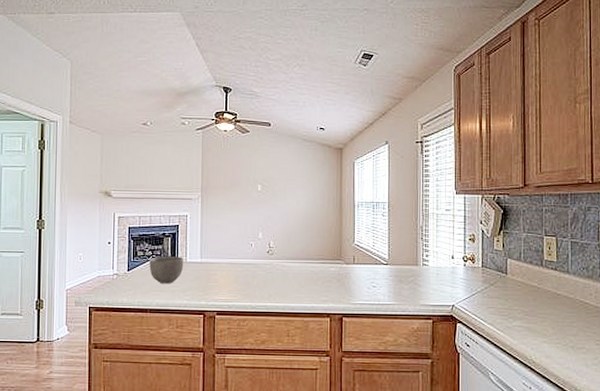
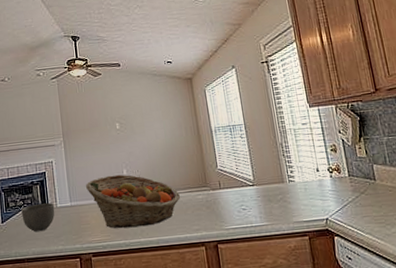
fruit basket: none [218,237,312,292] -> present [85,174,180,228]

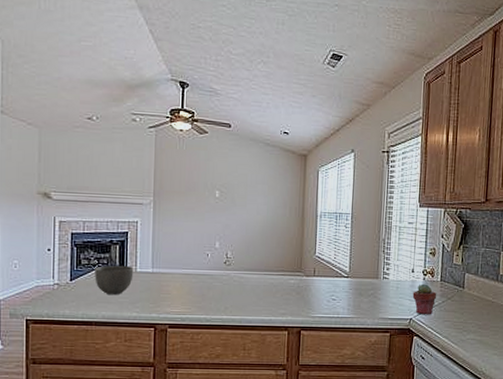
fruit basket: present [85,174,180,228] -> none [171,246,271,304]
potted succulent: none [322,181,349,213] -> present [412,284,437,315]

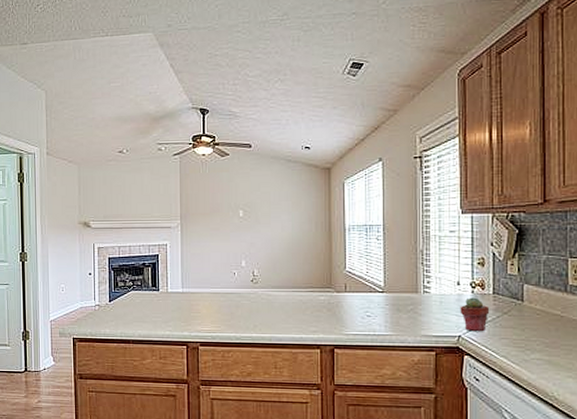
bowl: present [95,265,134,295] -> none [130,286,165,314]

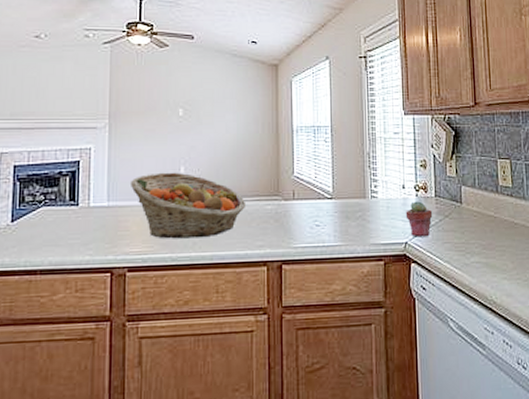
fruit basket: none [199,265,300,322] -> present [129,172,245,239]

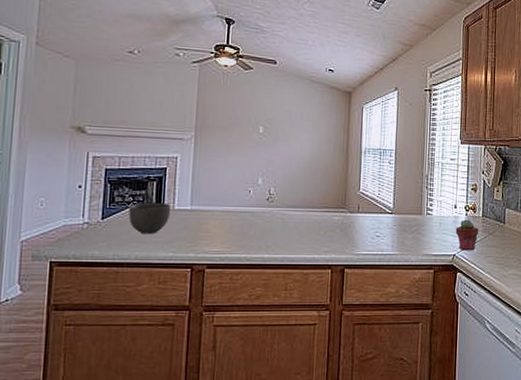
bowl: none [40,200,86,236] -> present [128,202,171,233]
fruit basket: present [129,172,245,239] -> none [211,182,315,242]

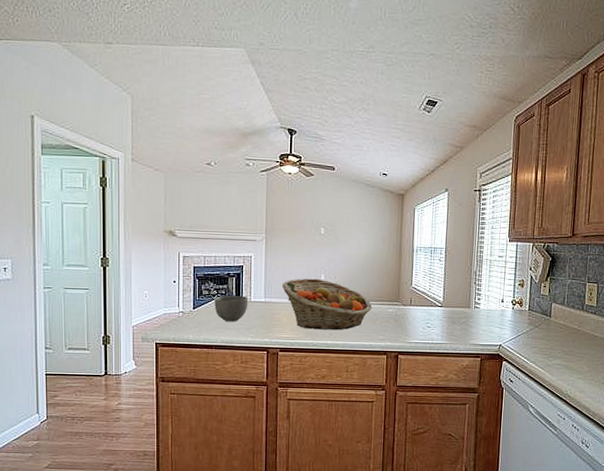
fruit basket: none [211,182,315,242] -> present [281,278,372,330]
potted succulent: present [455,219,479,251] -> none [502,313,525,342]

